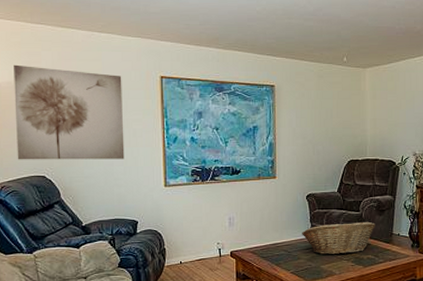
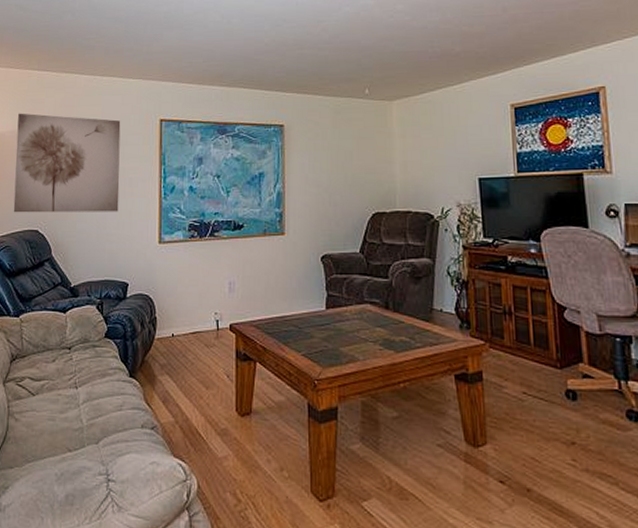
fruit basket: present [302,221,375,255] -> none [316,291,410,335]

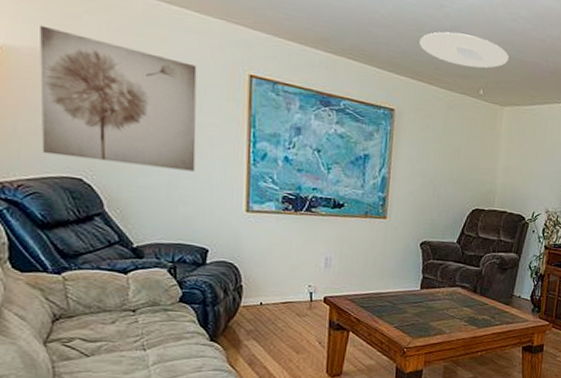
ceiling light: none [302,40,391,71] -> present [419,31,509,69]

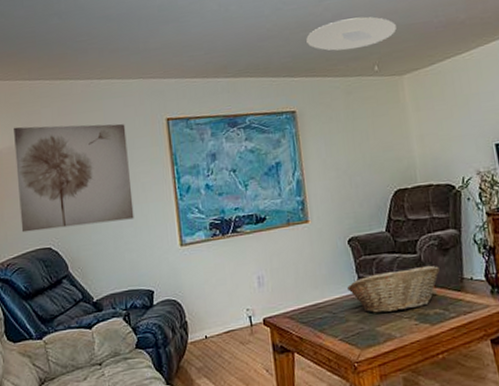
fruit basket: none [411,277,495,312] -> present [347,265,440,313]

